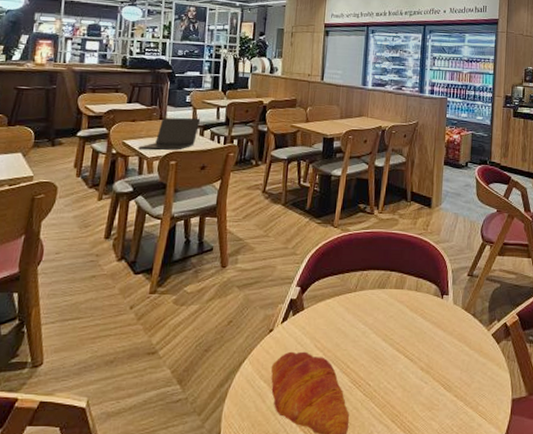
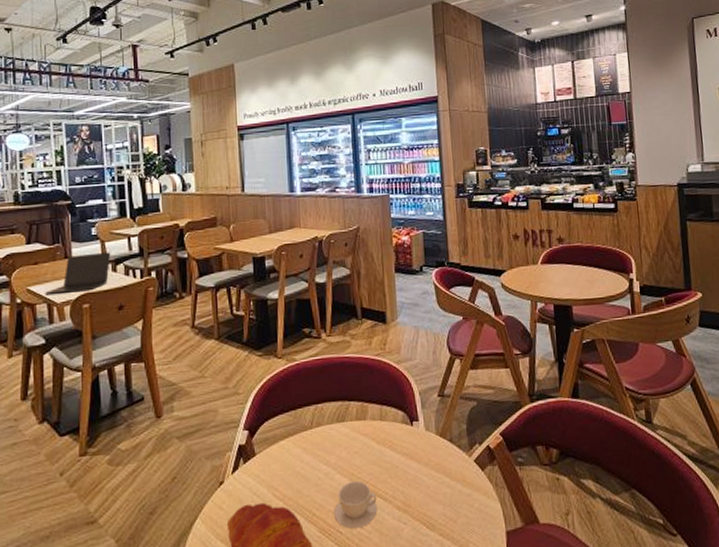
teacup: none [366,341,405,383] -> present [334,480,378,529]

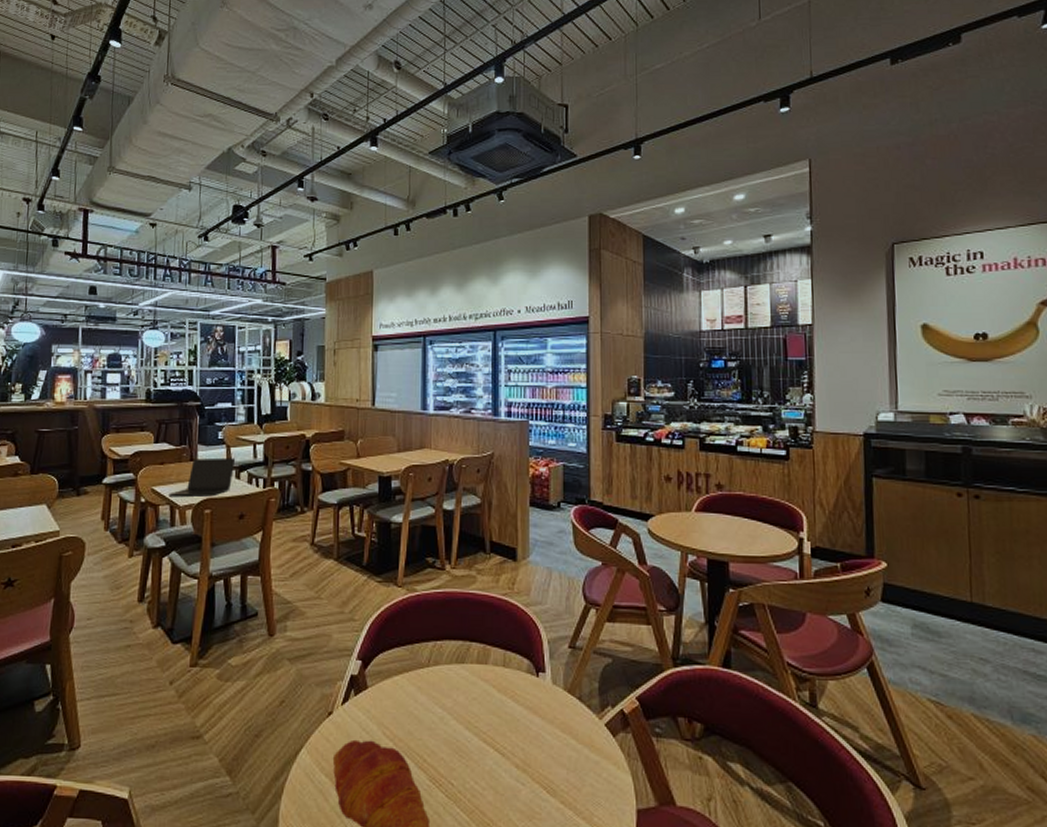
teacup: present [334,480,378,529] -> none [447,729,494,783]

